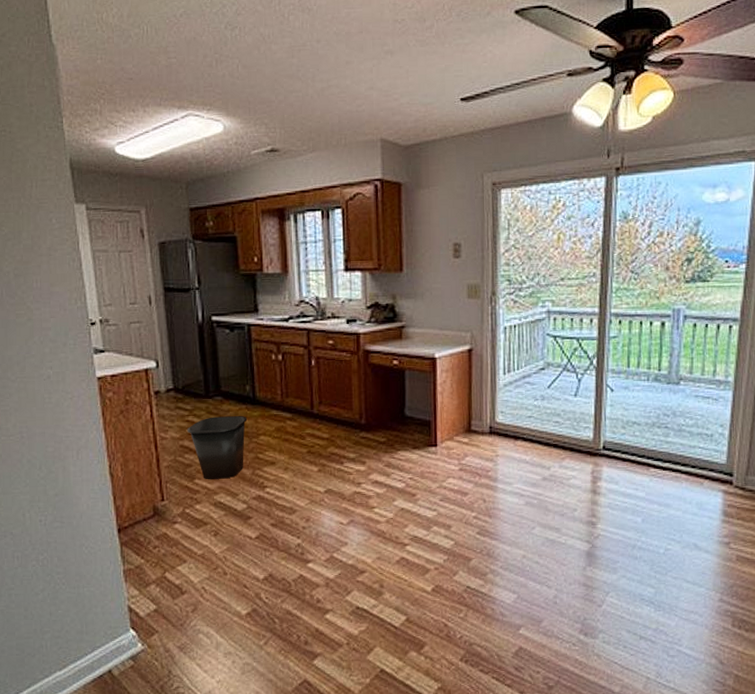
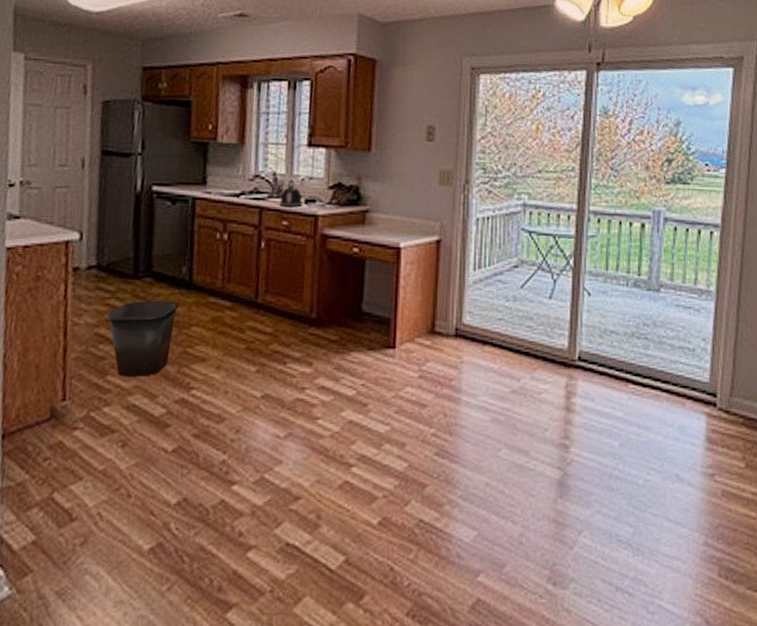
kettle: none [324,302,344,328] -> present [279,179,303,208]

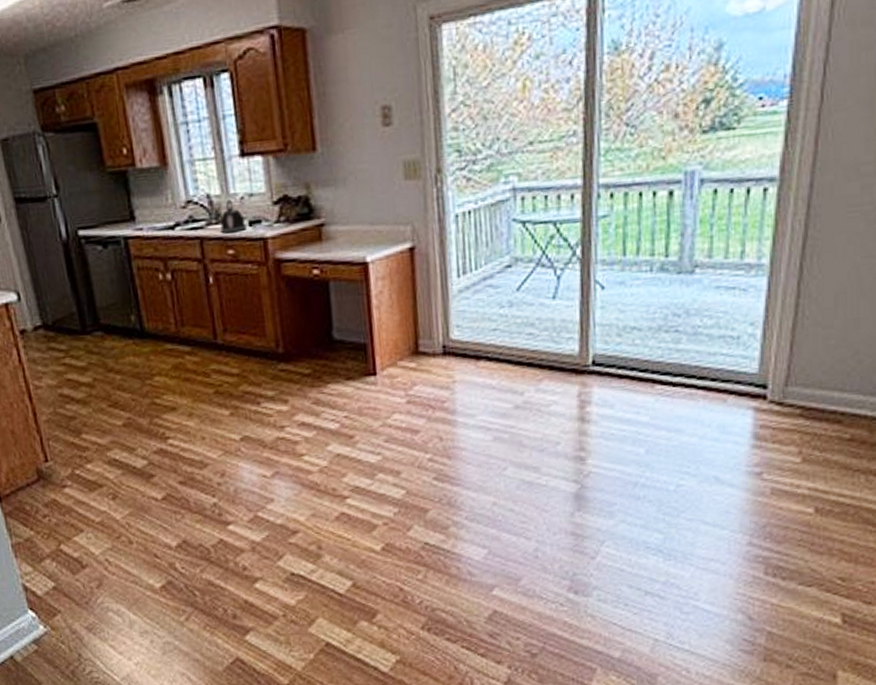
waste bin: present [105,301,180,377] -> none [64,353,138,433]

